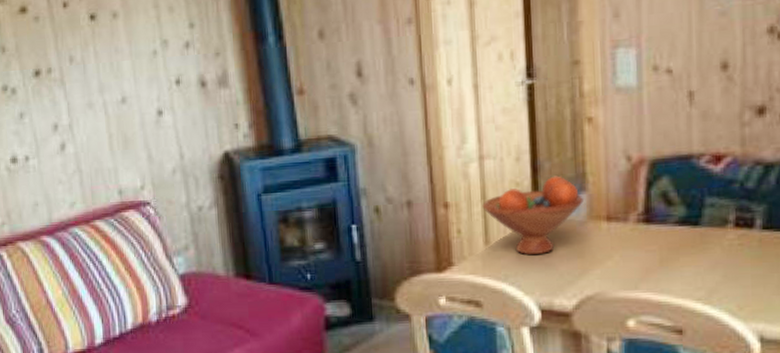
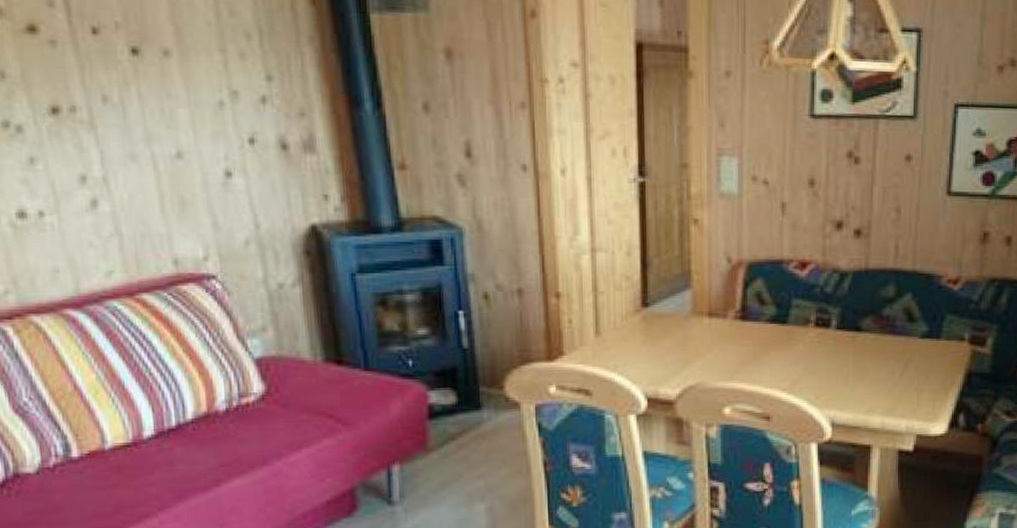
fruit bowl: present [482,175,584,255] -> none [593,272,688,346]

